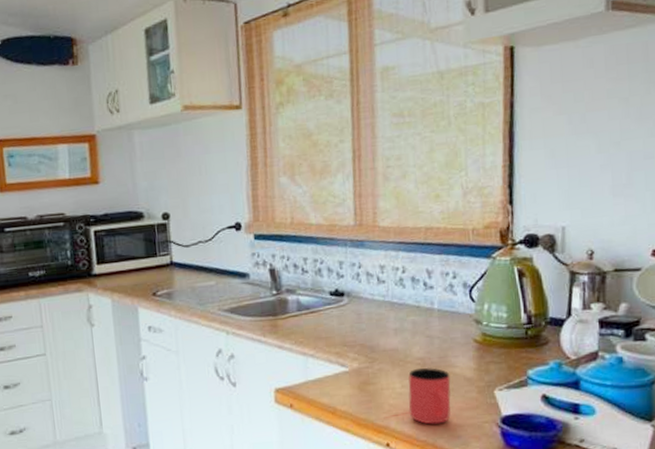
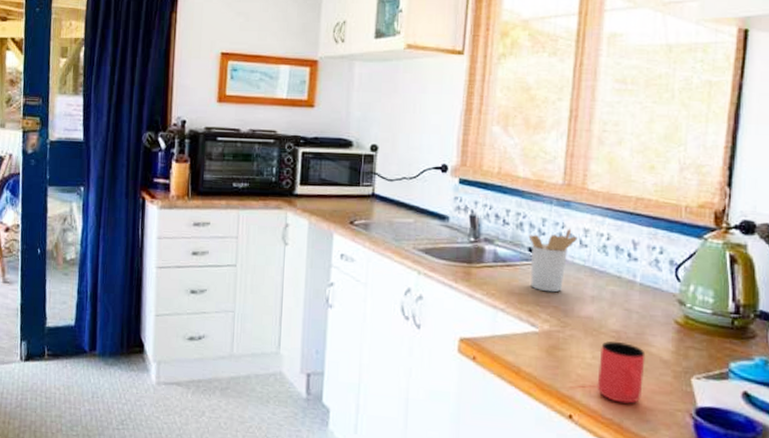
utensil holder: none [328,267,375,332] -> present [528,228,577,293]

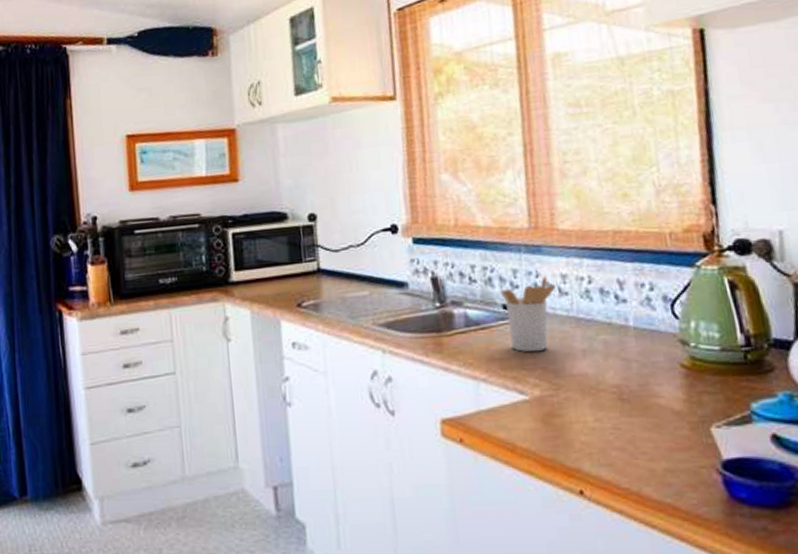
cup: present [597,341,646,404] -> none [601,396,658,468]

